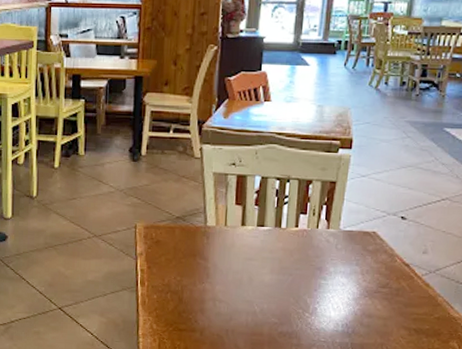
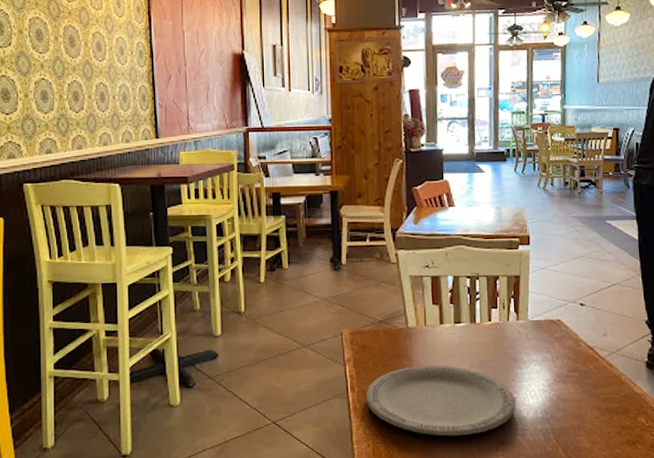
plate: none [155,266,315,341] -> present [366,365,516,437]

